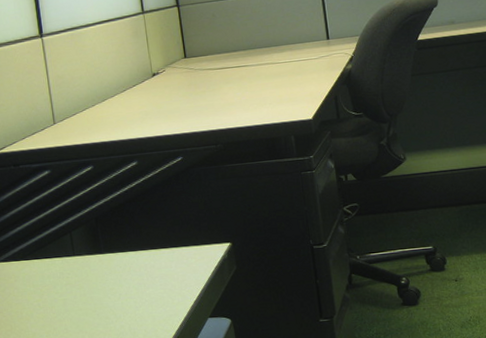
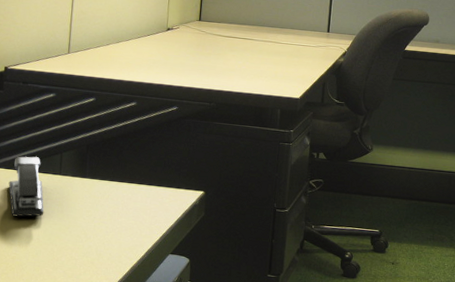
stapler: none [22,242,66,310] -> present [8,156,44,217]

